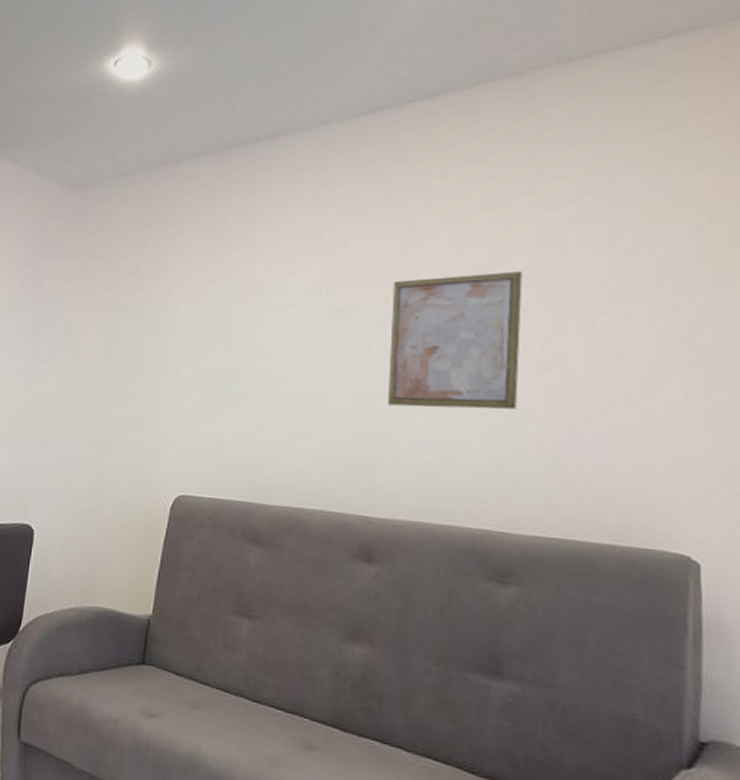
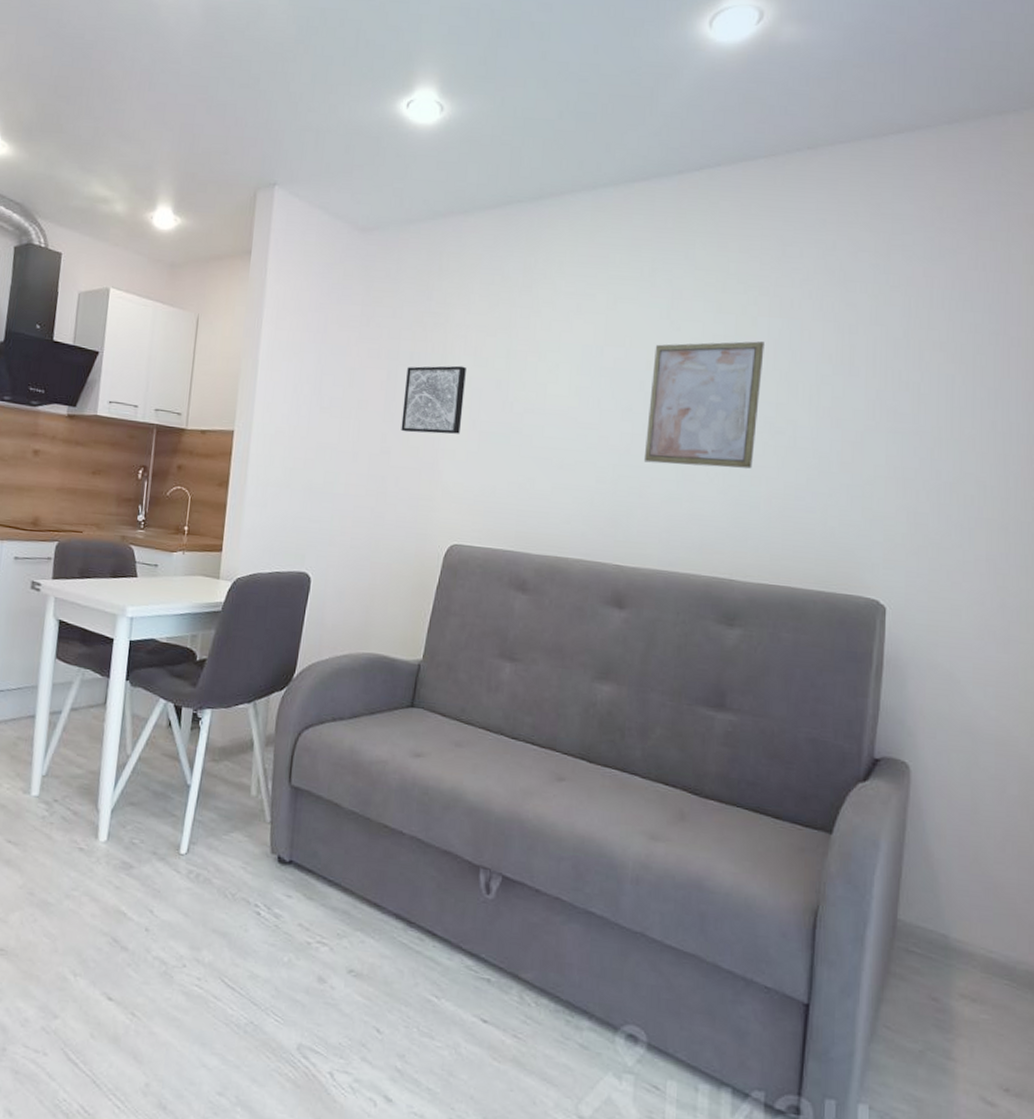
wall art: none [120,313,186,383] -> present [401,365,466,434]

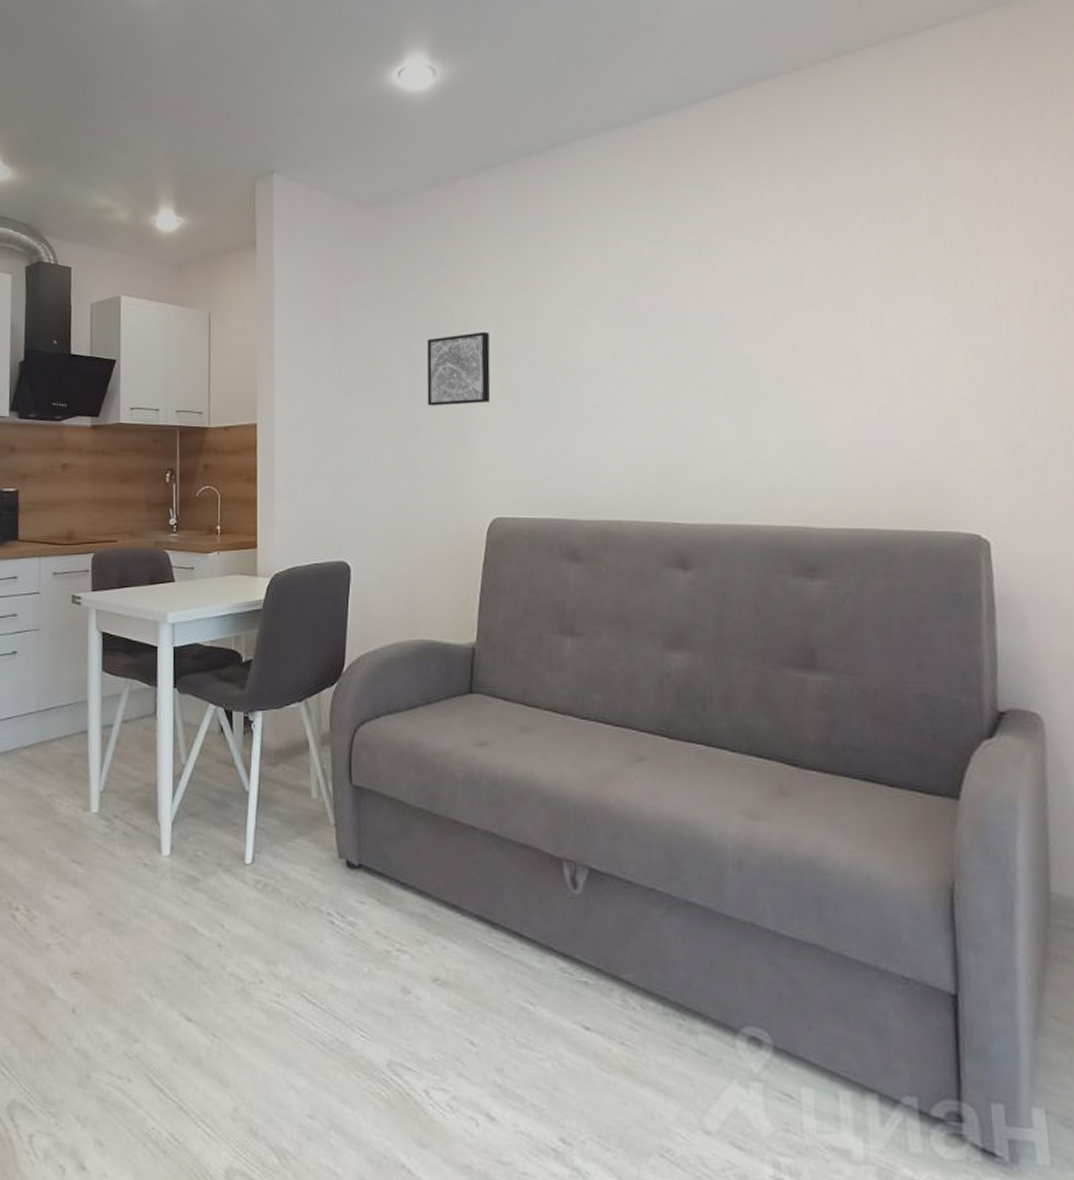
wall art: present [643,341,764,469] -> none [690,268,815,411]

